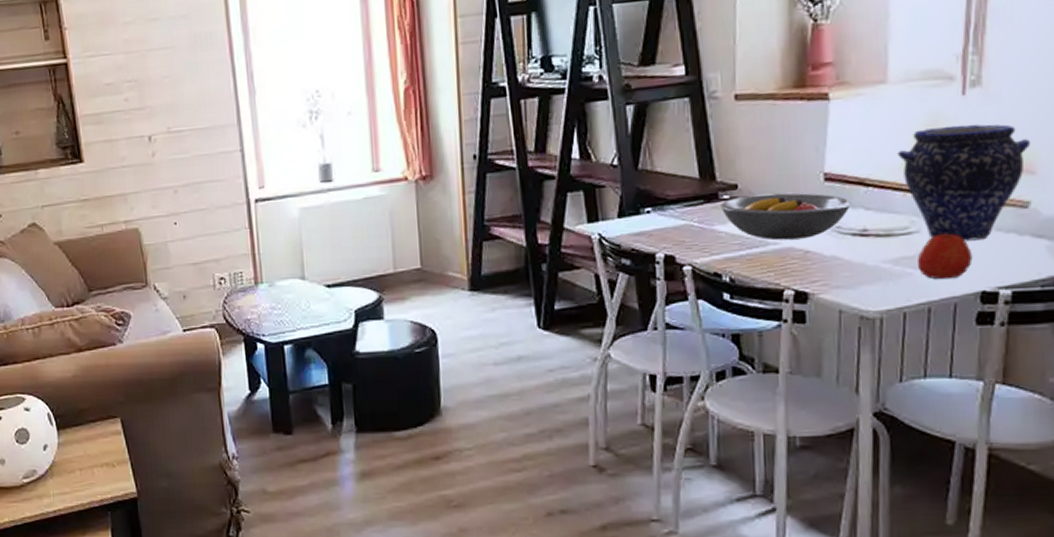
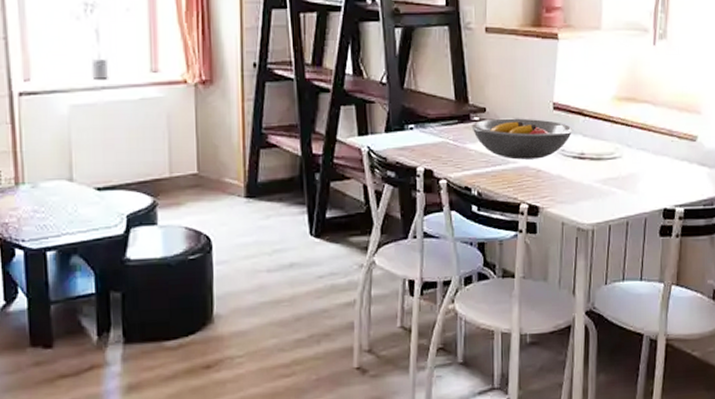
vase: present [898,124,1030,242] -> none [607,69,698,167]
apple: present [916,233,973,280] -> none [619,159,658,198]

